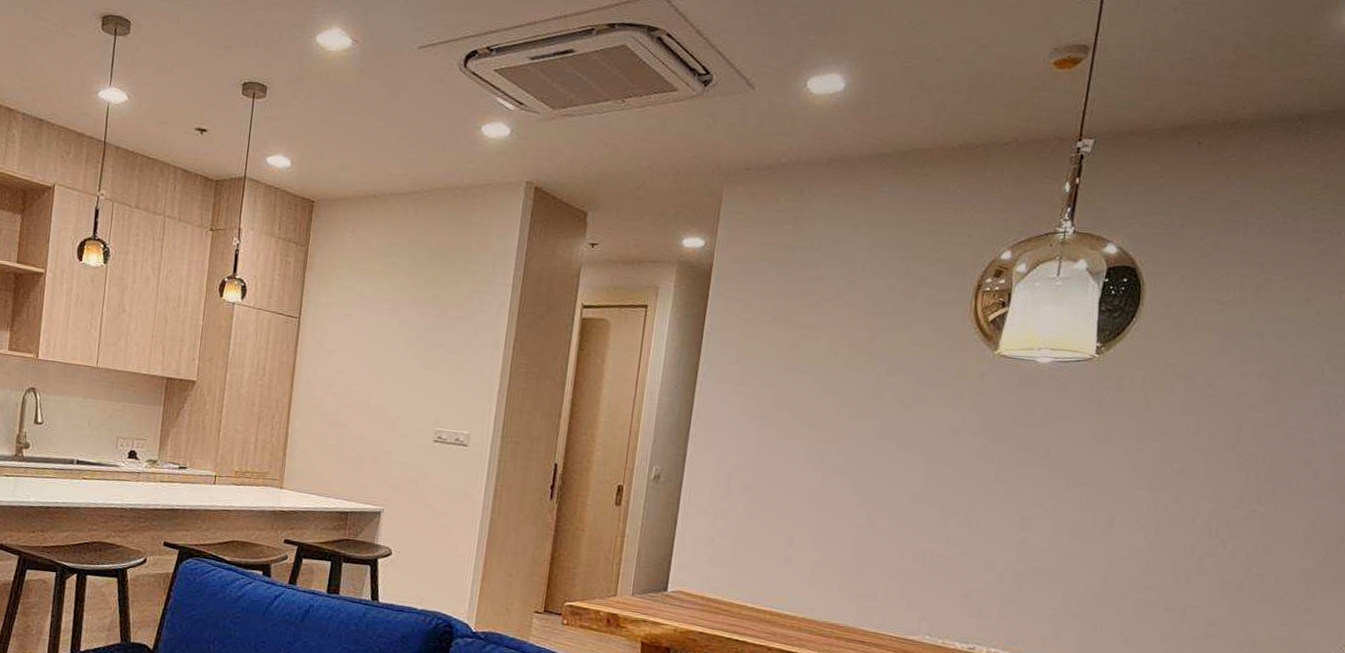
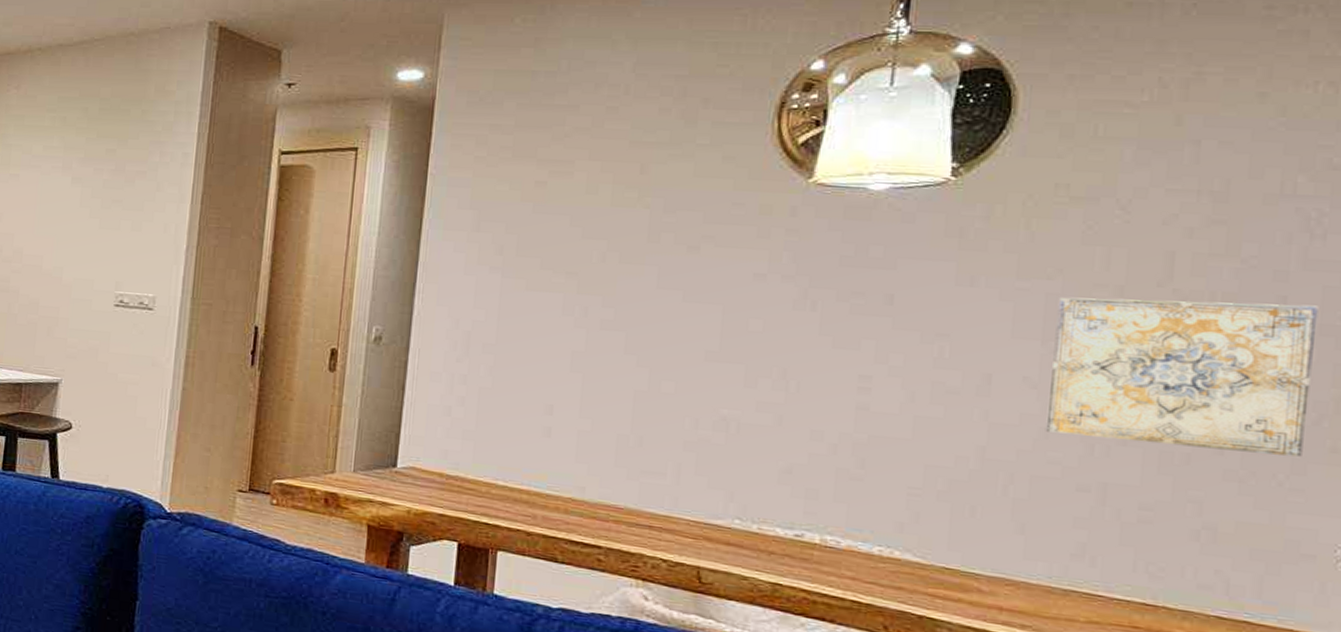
wall art: none [1148,456,1331,585] -> present [1045,297,1319,457]

